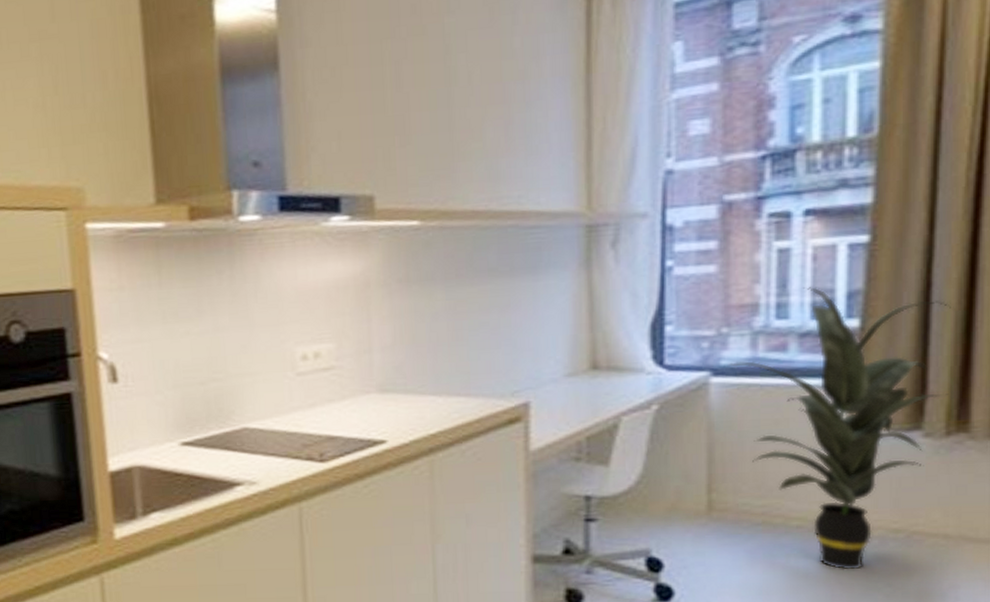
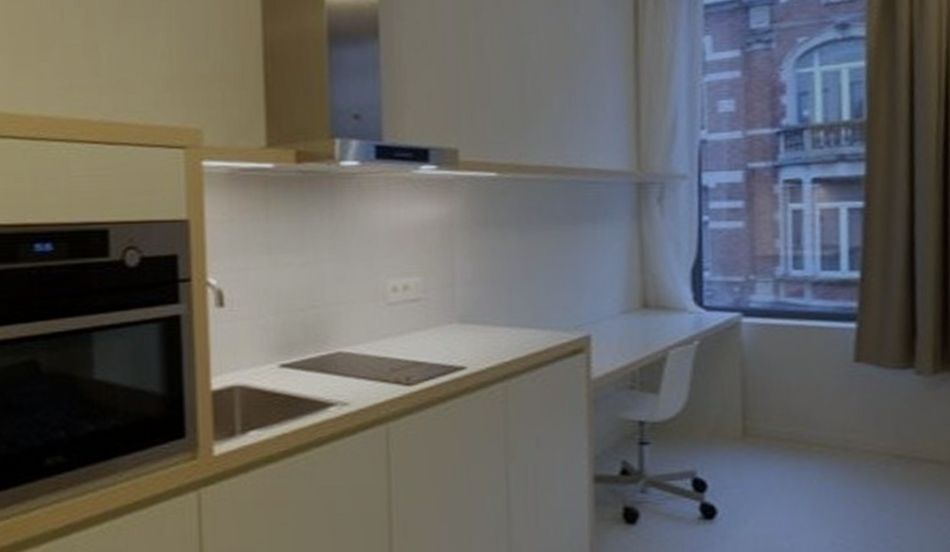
indoor plant: present [724,287,956,570] -> none [752,243,935,492]

